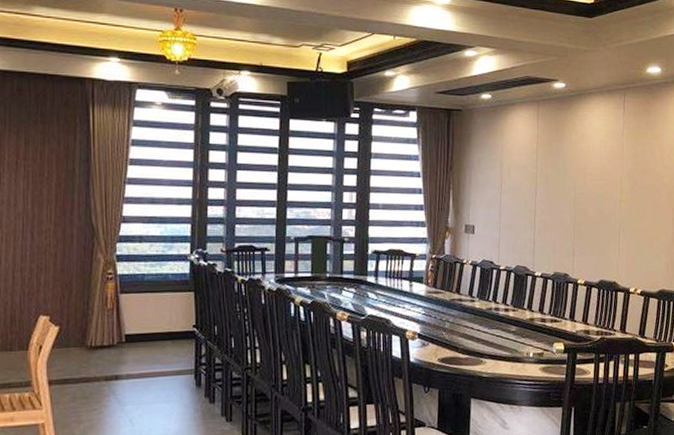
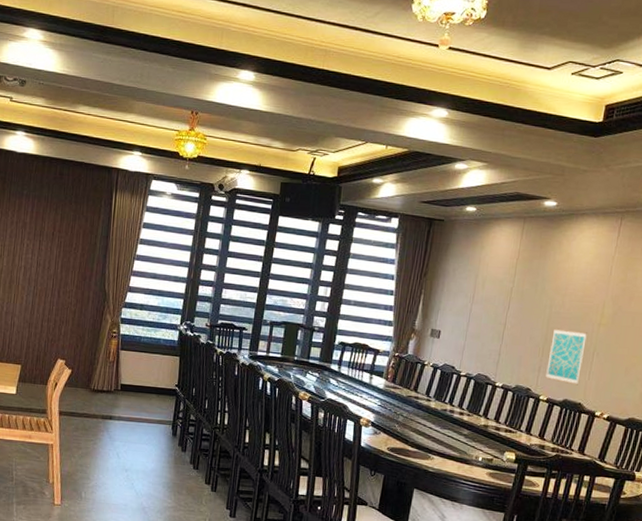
wall art: none [580,209,611,265] -> present [545,328,587,386]

